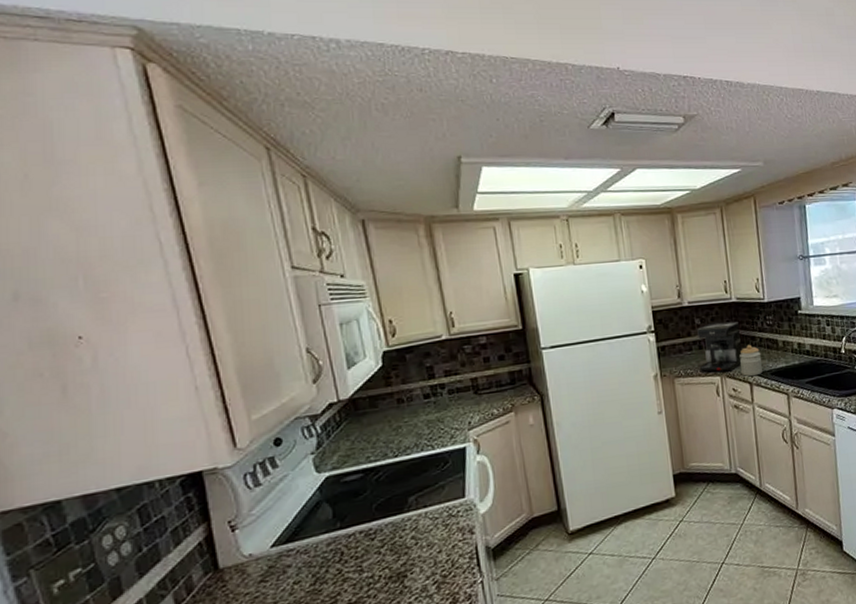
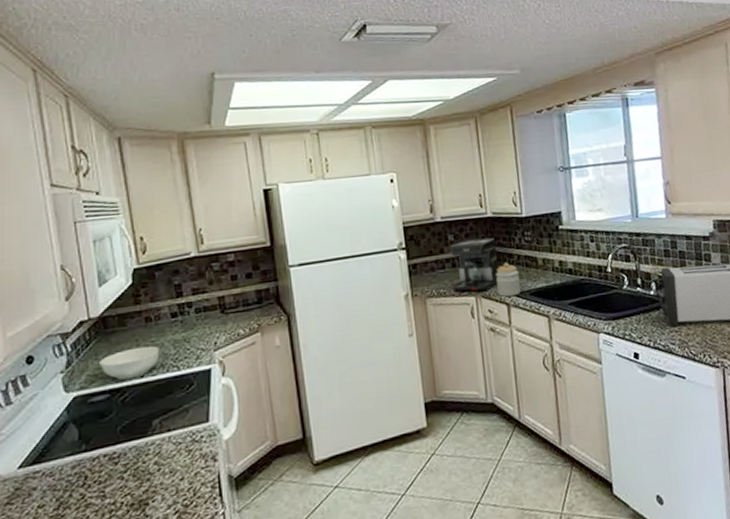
bowl: none [351,426,414,460] -> present [99,345,160,381]

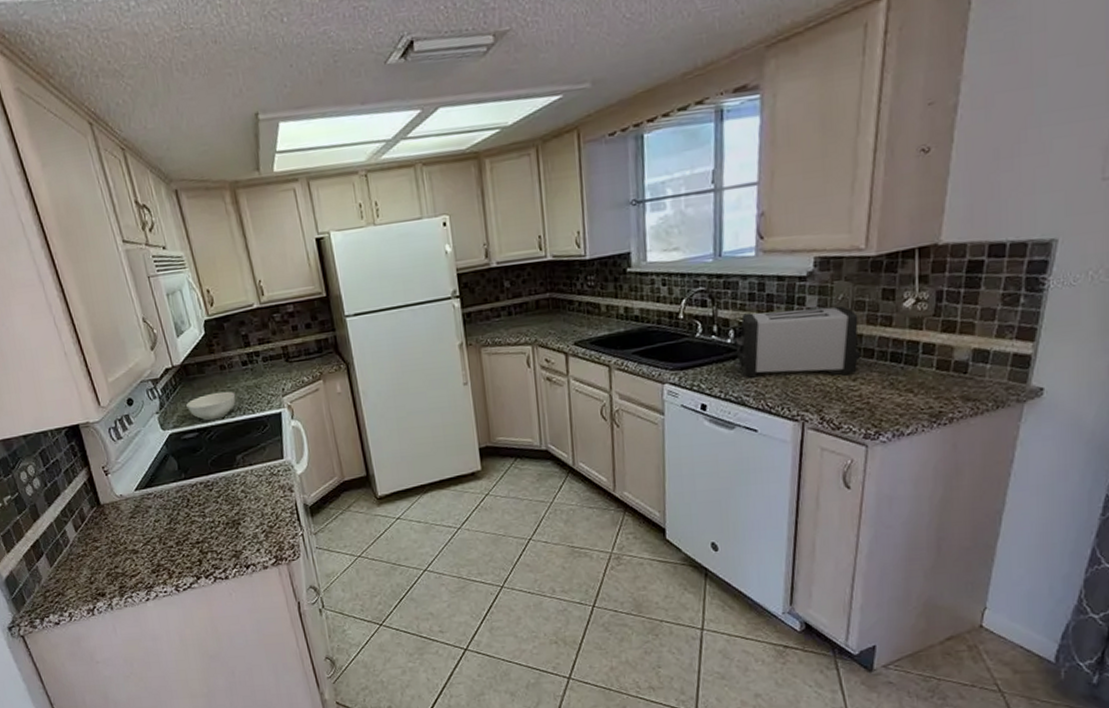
coffee maker: present [450,237,499,293] -> none [506,282,557,342]
jar: present [495,262,522,297] -> none [553,309,582,346]

